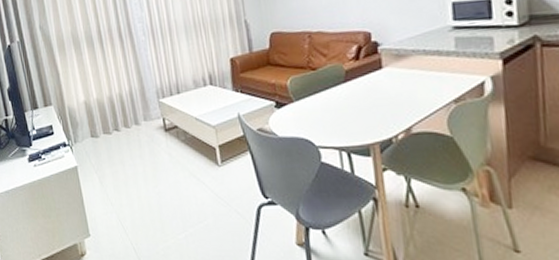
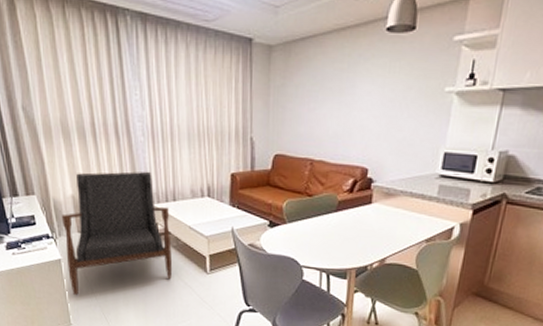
armchair: none [76,67,183,202] -> present [61,171,172,295]

